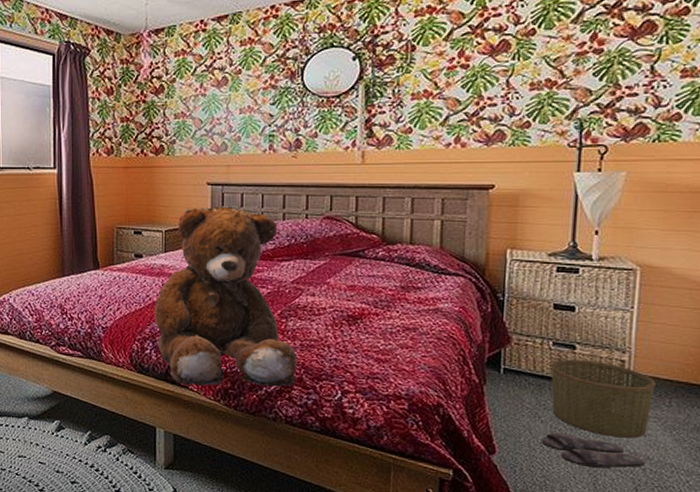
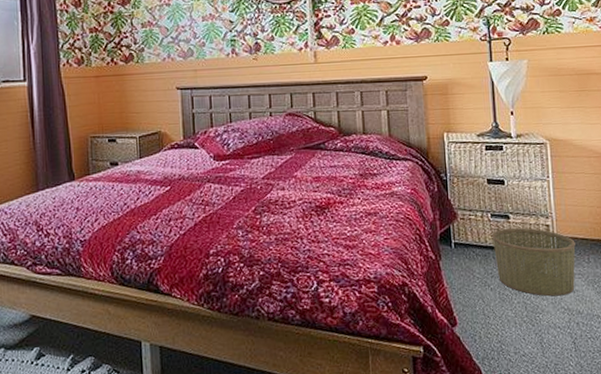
teddy bear: present [154,206,298,387] -> none [132,108,274,293]
slippers: present [541,432,645,468] -> none [493,298,577,328]

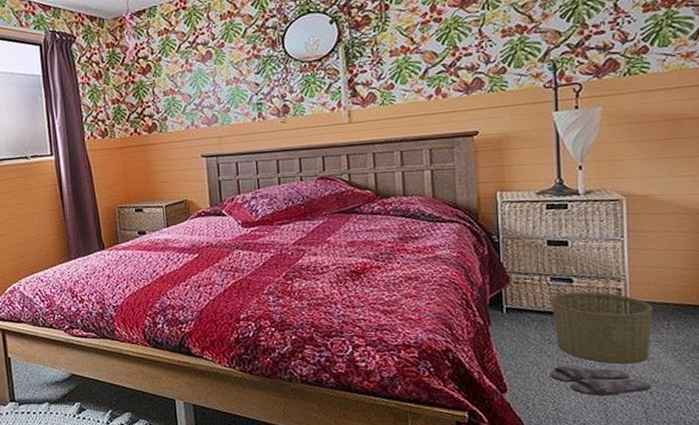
slippers: none [493,298,577,328] -> present [550,365,651,396]

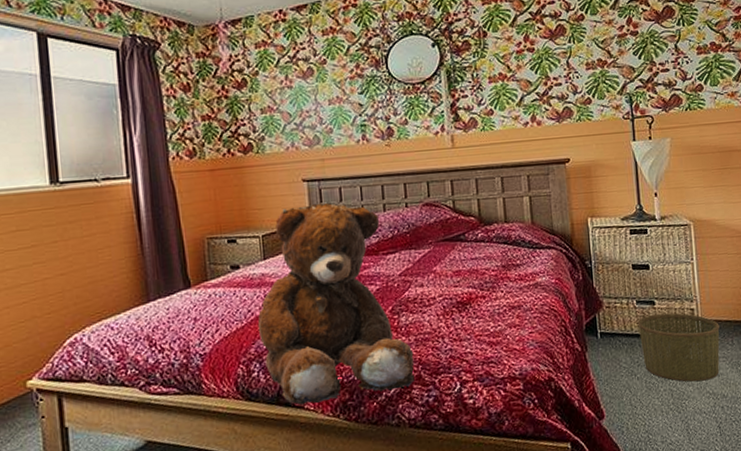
teddy bear: none [162,175,307,355] -> present [257,202,415,406]
slippers: present [550,365,651,396] -> none [640,386,722,415]

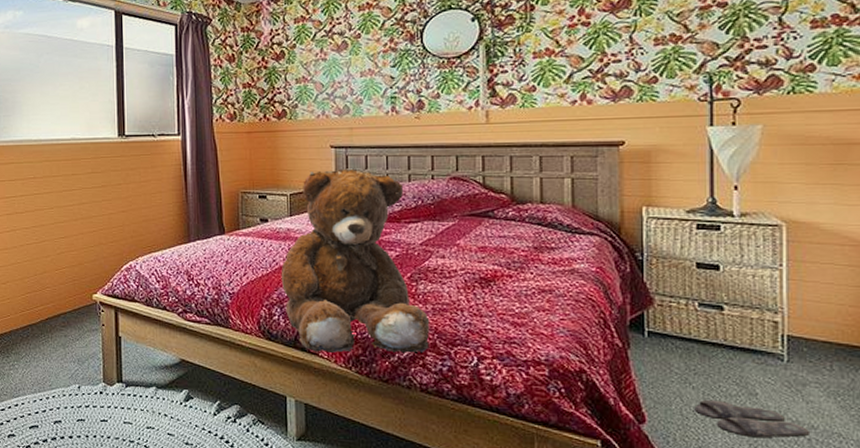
basket: present [637,313,720,382] -> none [698,318,814,405]
slippers: none [640,386,722,415] -> present [694,399,809,438]

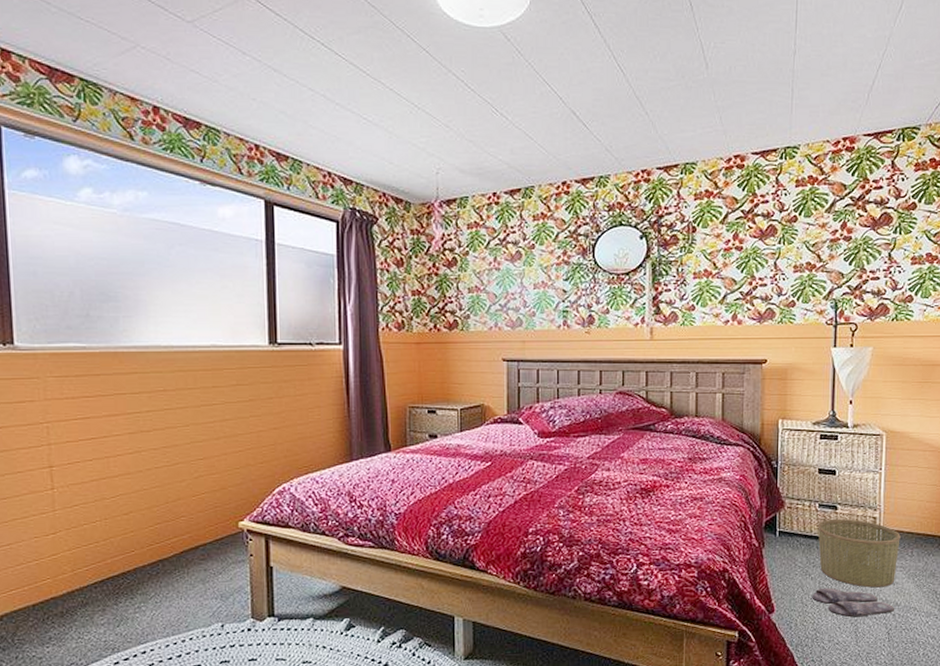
teddy bear: present [281,168,430,354] -> none [450,382,595,570]
basket: none [698,318,814,405] -> present [818,517,901,588]

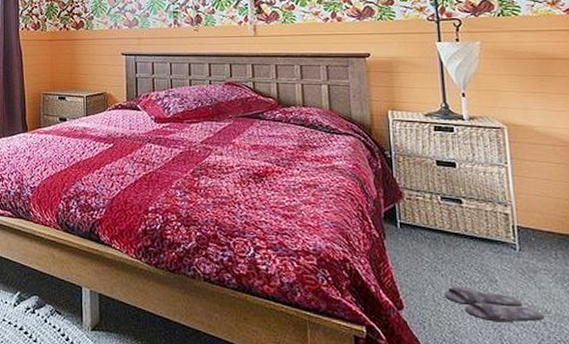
basket: present [818,517,901,588] -> none [442,211,540,291]

